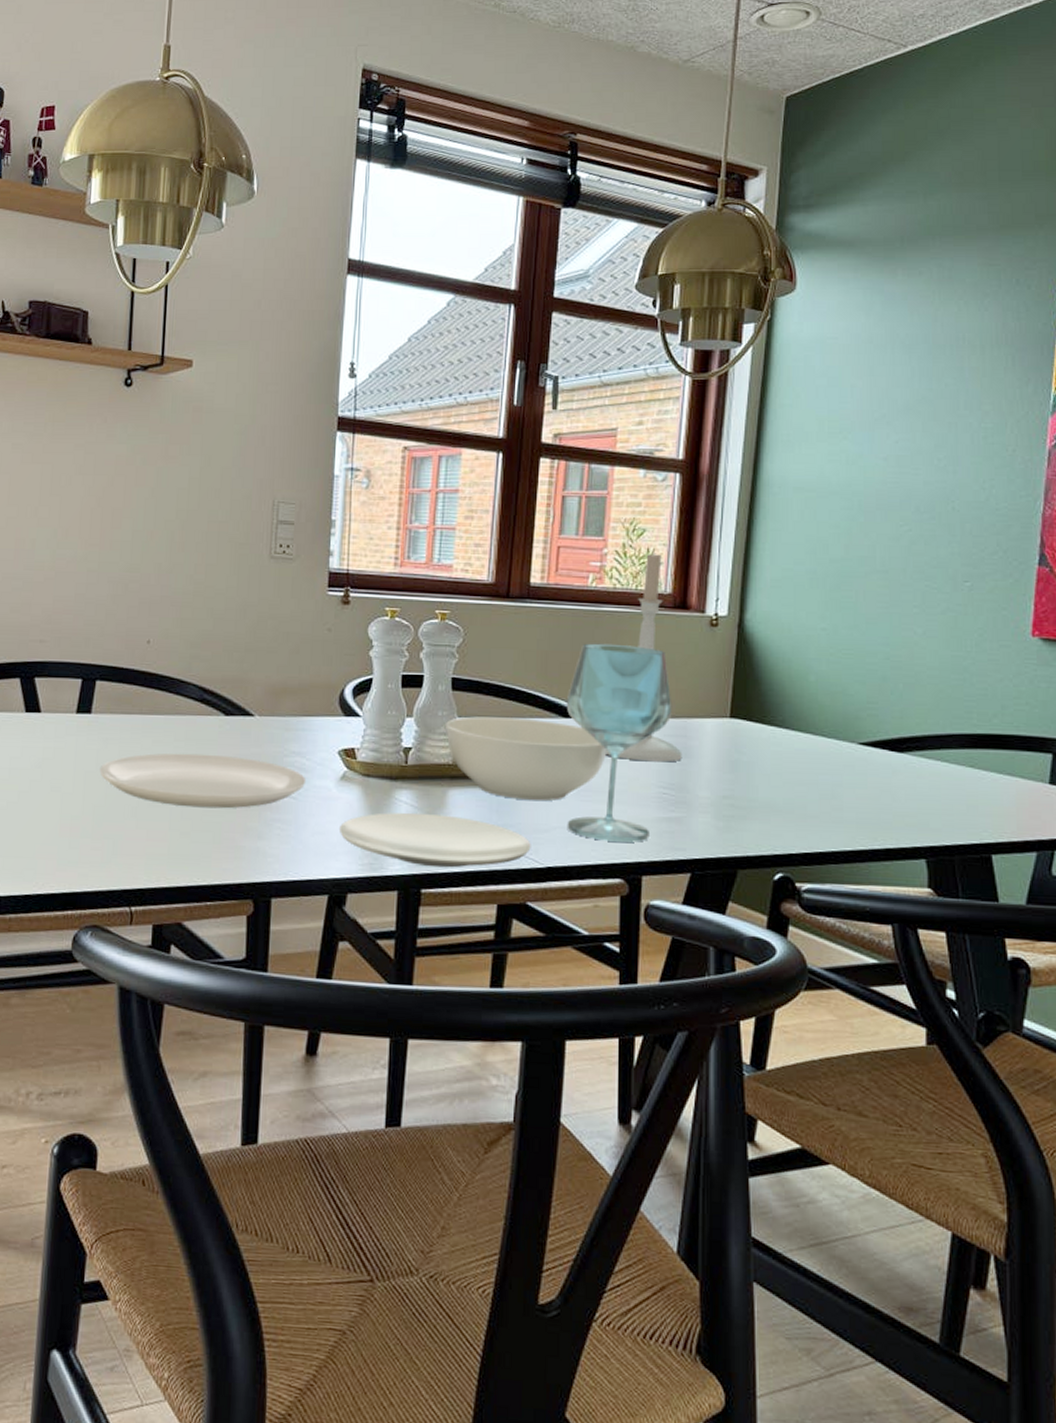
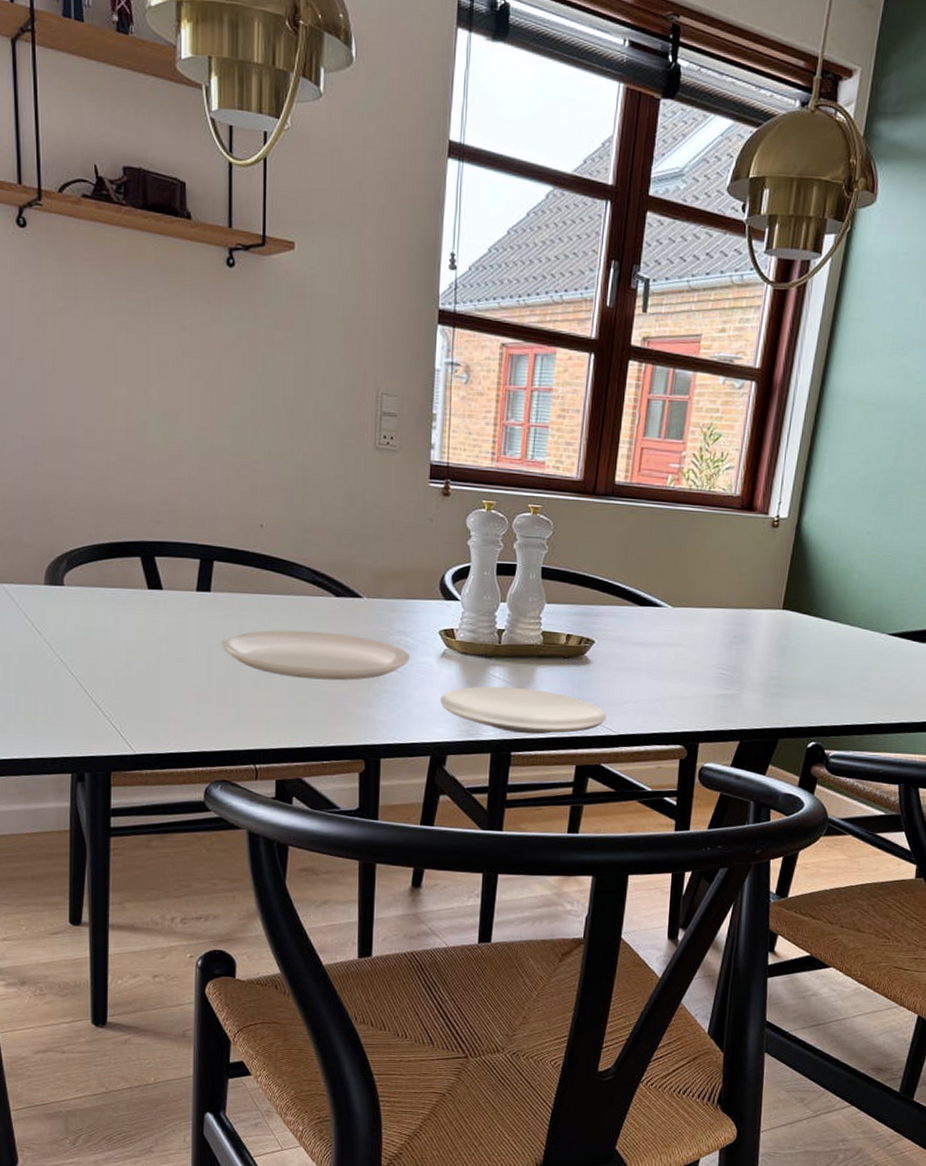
bowl: present [444,716,607,801] -> none [534,603,676,679]
wine glass: present [566,643,672,842] -> none [637,539,734,715]
candlestick: present [606,551,682,763] -> none [674,456,740,647]

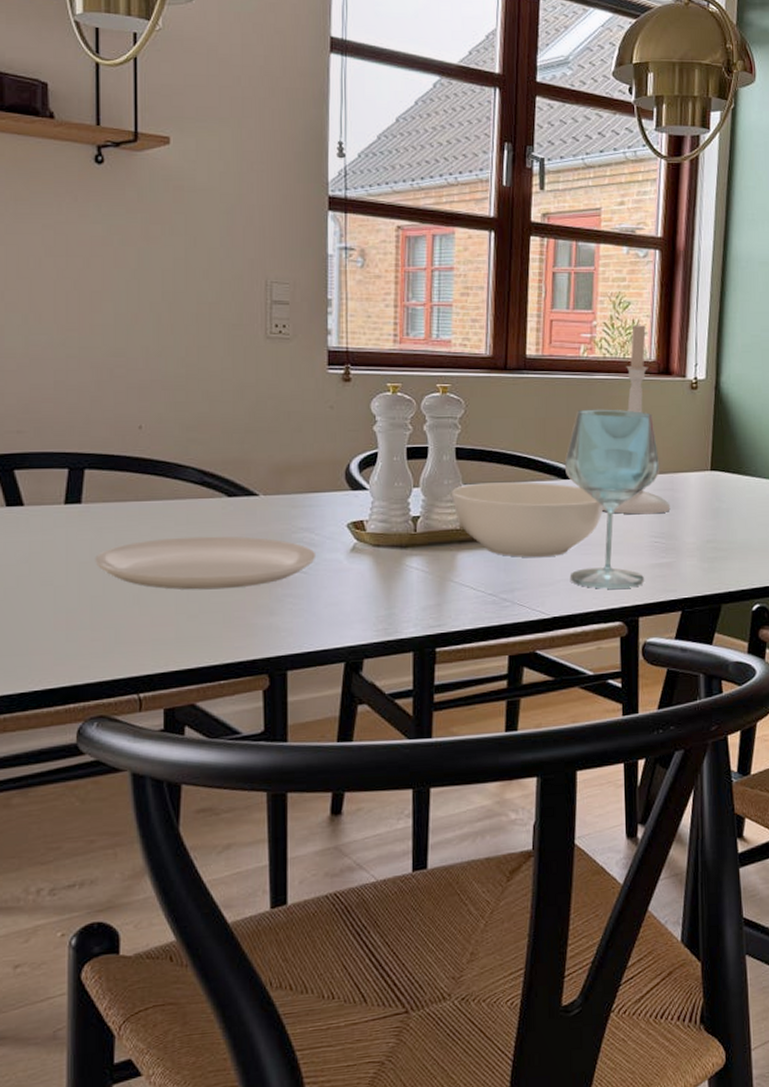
plate: present [439,686,607,735] -> none [351,577,538,627]
bowl: none [534,603,676,679] -> present [451,482,604,558]
wine glass: none [637,539,734,715] -> present [564,409,660,589]
candlestick: none [674,456,740,647] -> present [602,322,671,515]

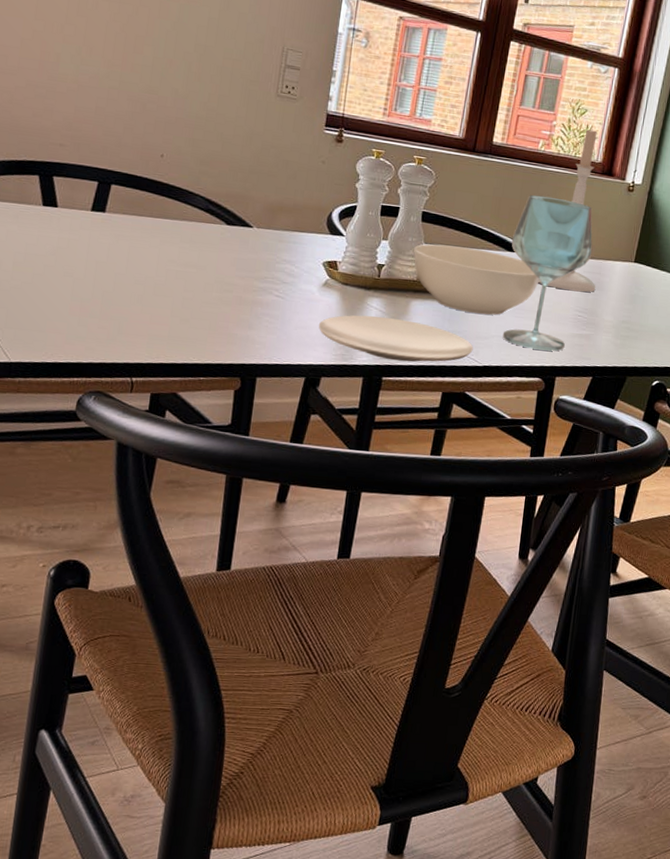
plate: present [95,536,317,590] -> none [110,251,294,303]
plate: none [351,577,538,627] -> present [318,315,474,362]

